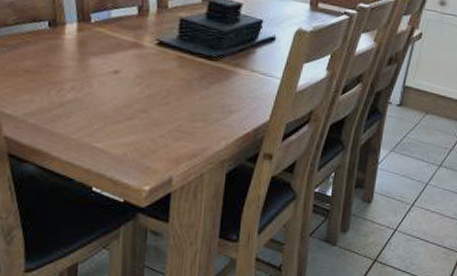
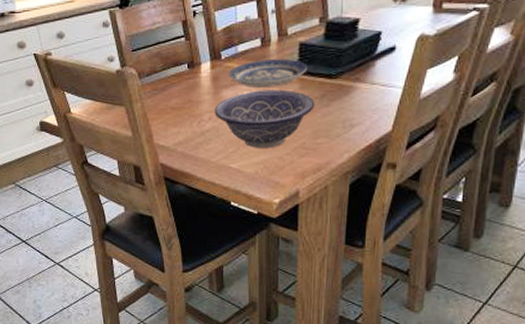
decorative bowl: none [78,62,194,129] -> present [214,89,315,148]
plate: none [98,29,188,62] -> present [228,59,308,87]

